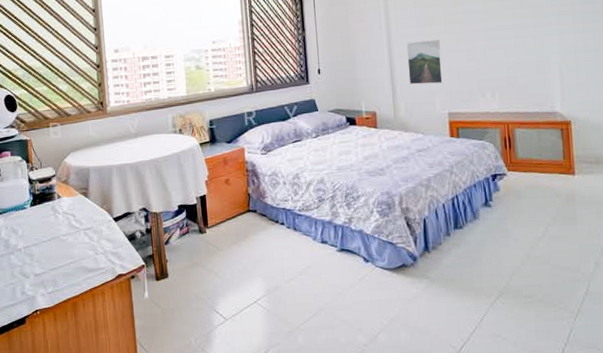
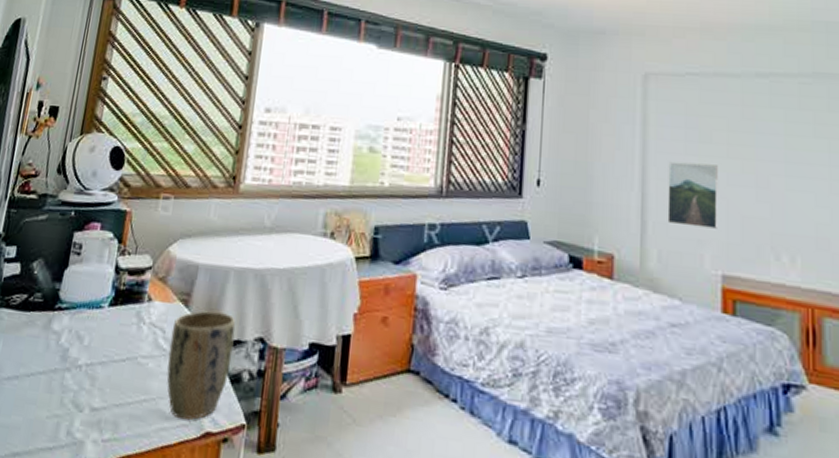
plant pot: none [80,196,127,270] -> present [167,311,236,420]

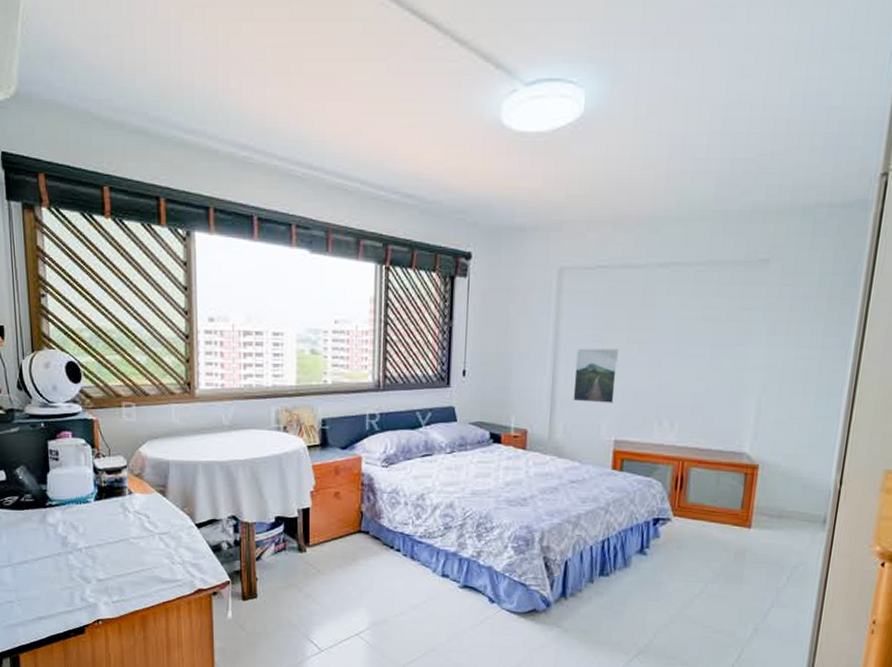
plant pot: present [167,311,236,420] -> none [155,498,211,582]

